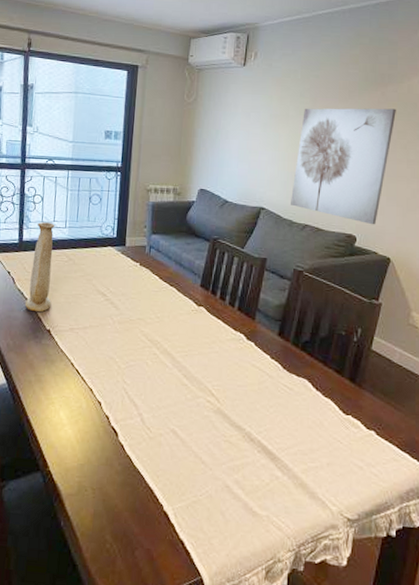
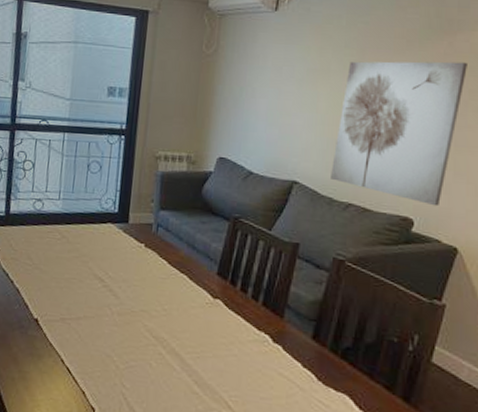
vase: present [24,222,55,312] -> none [9,192,48,298]

